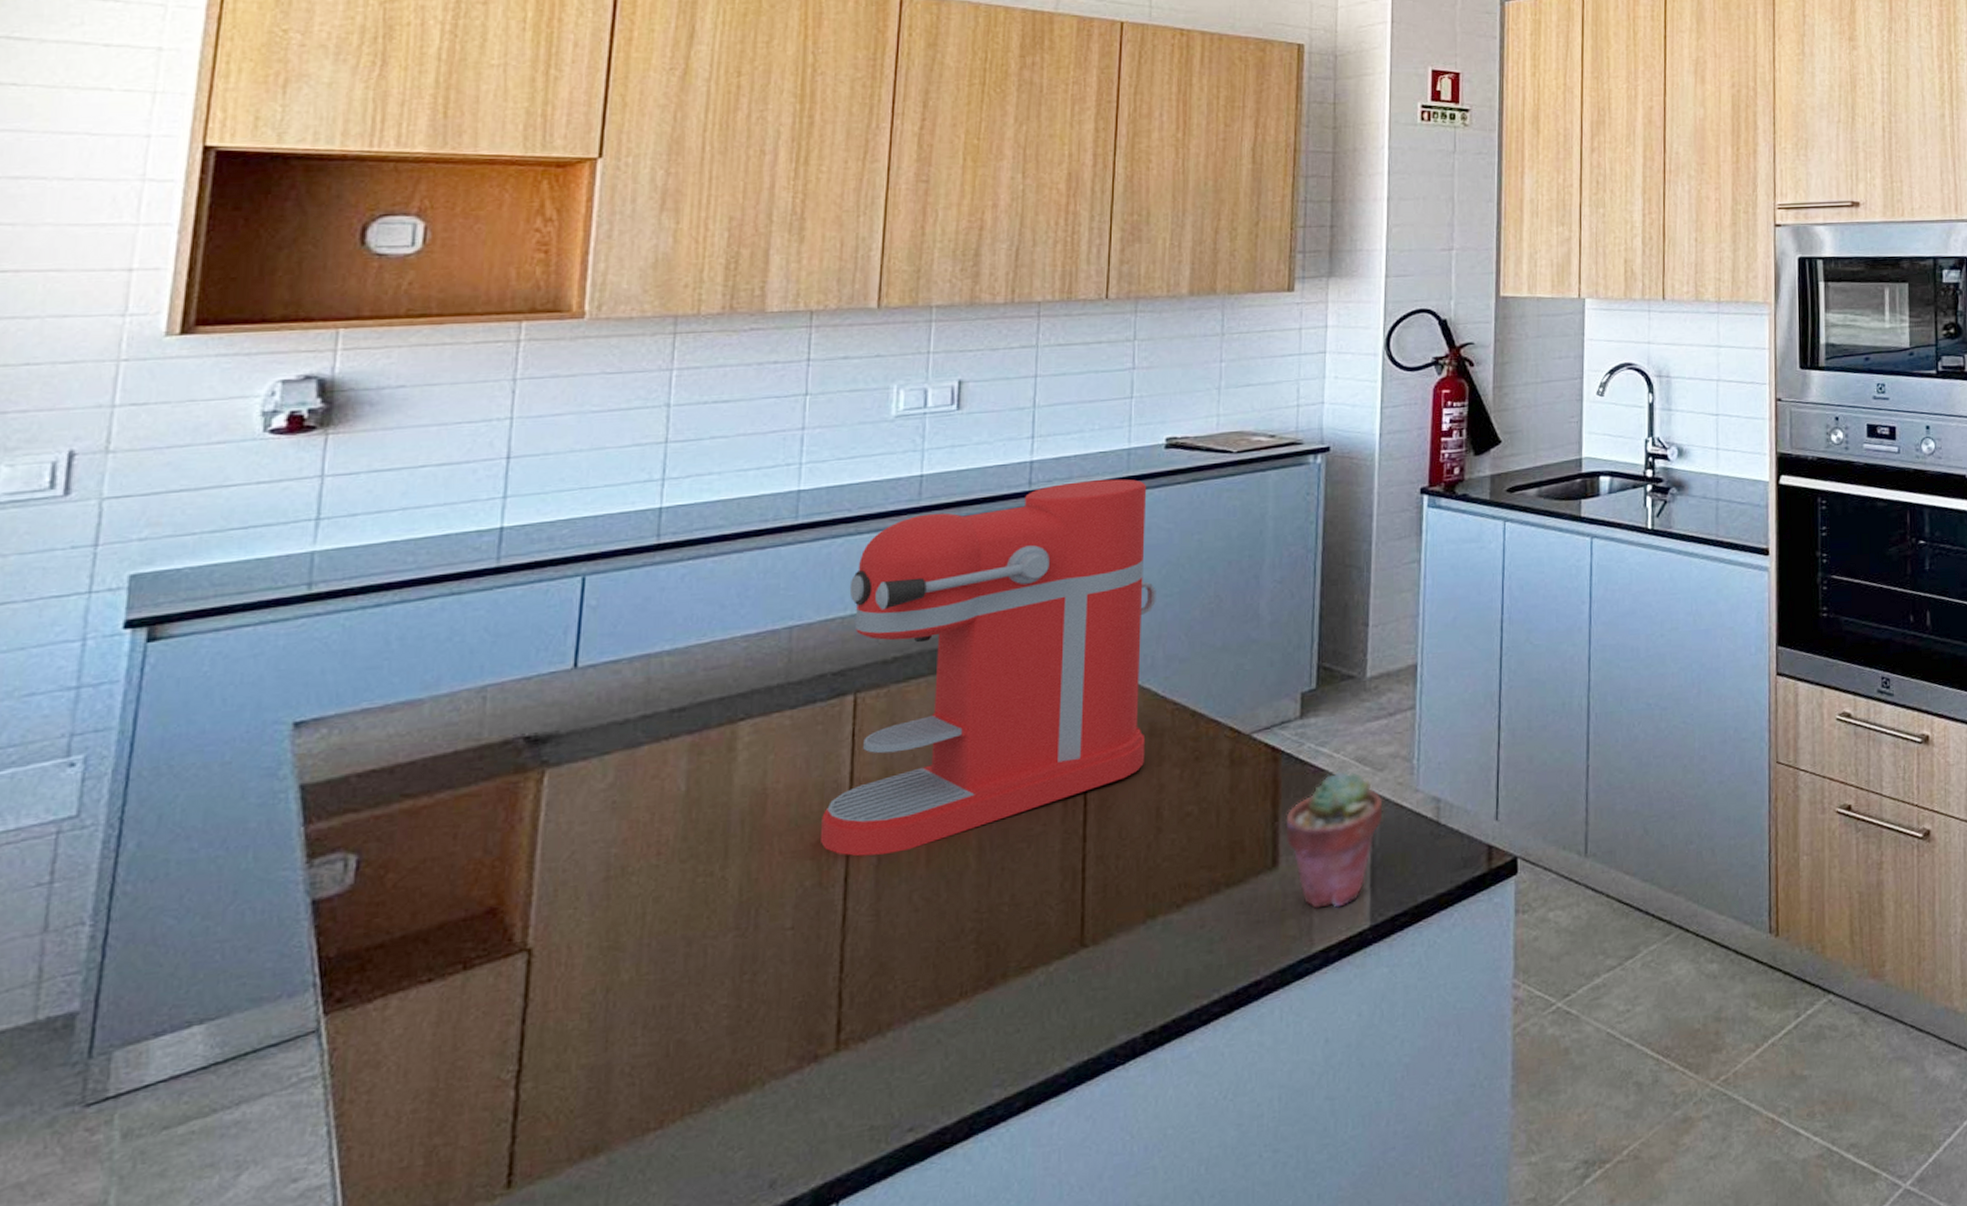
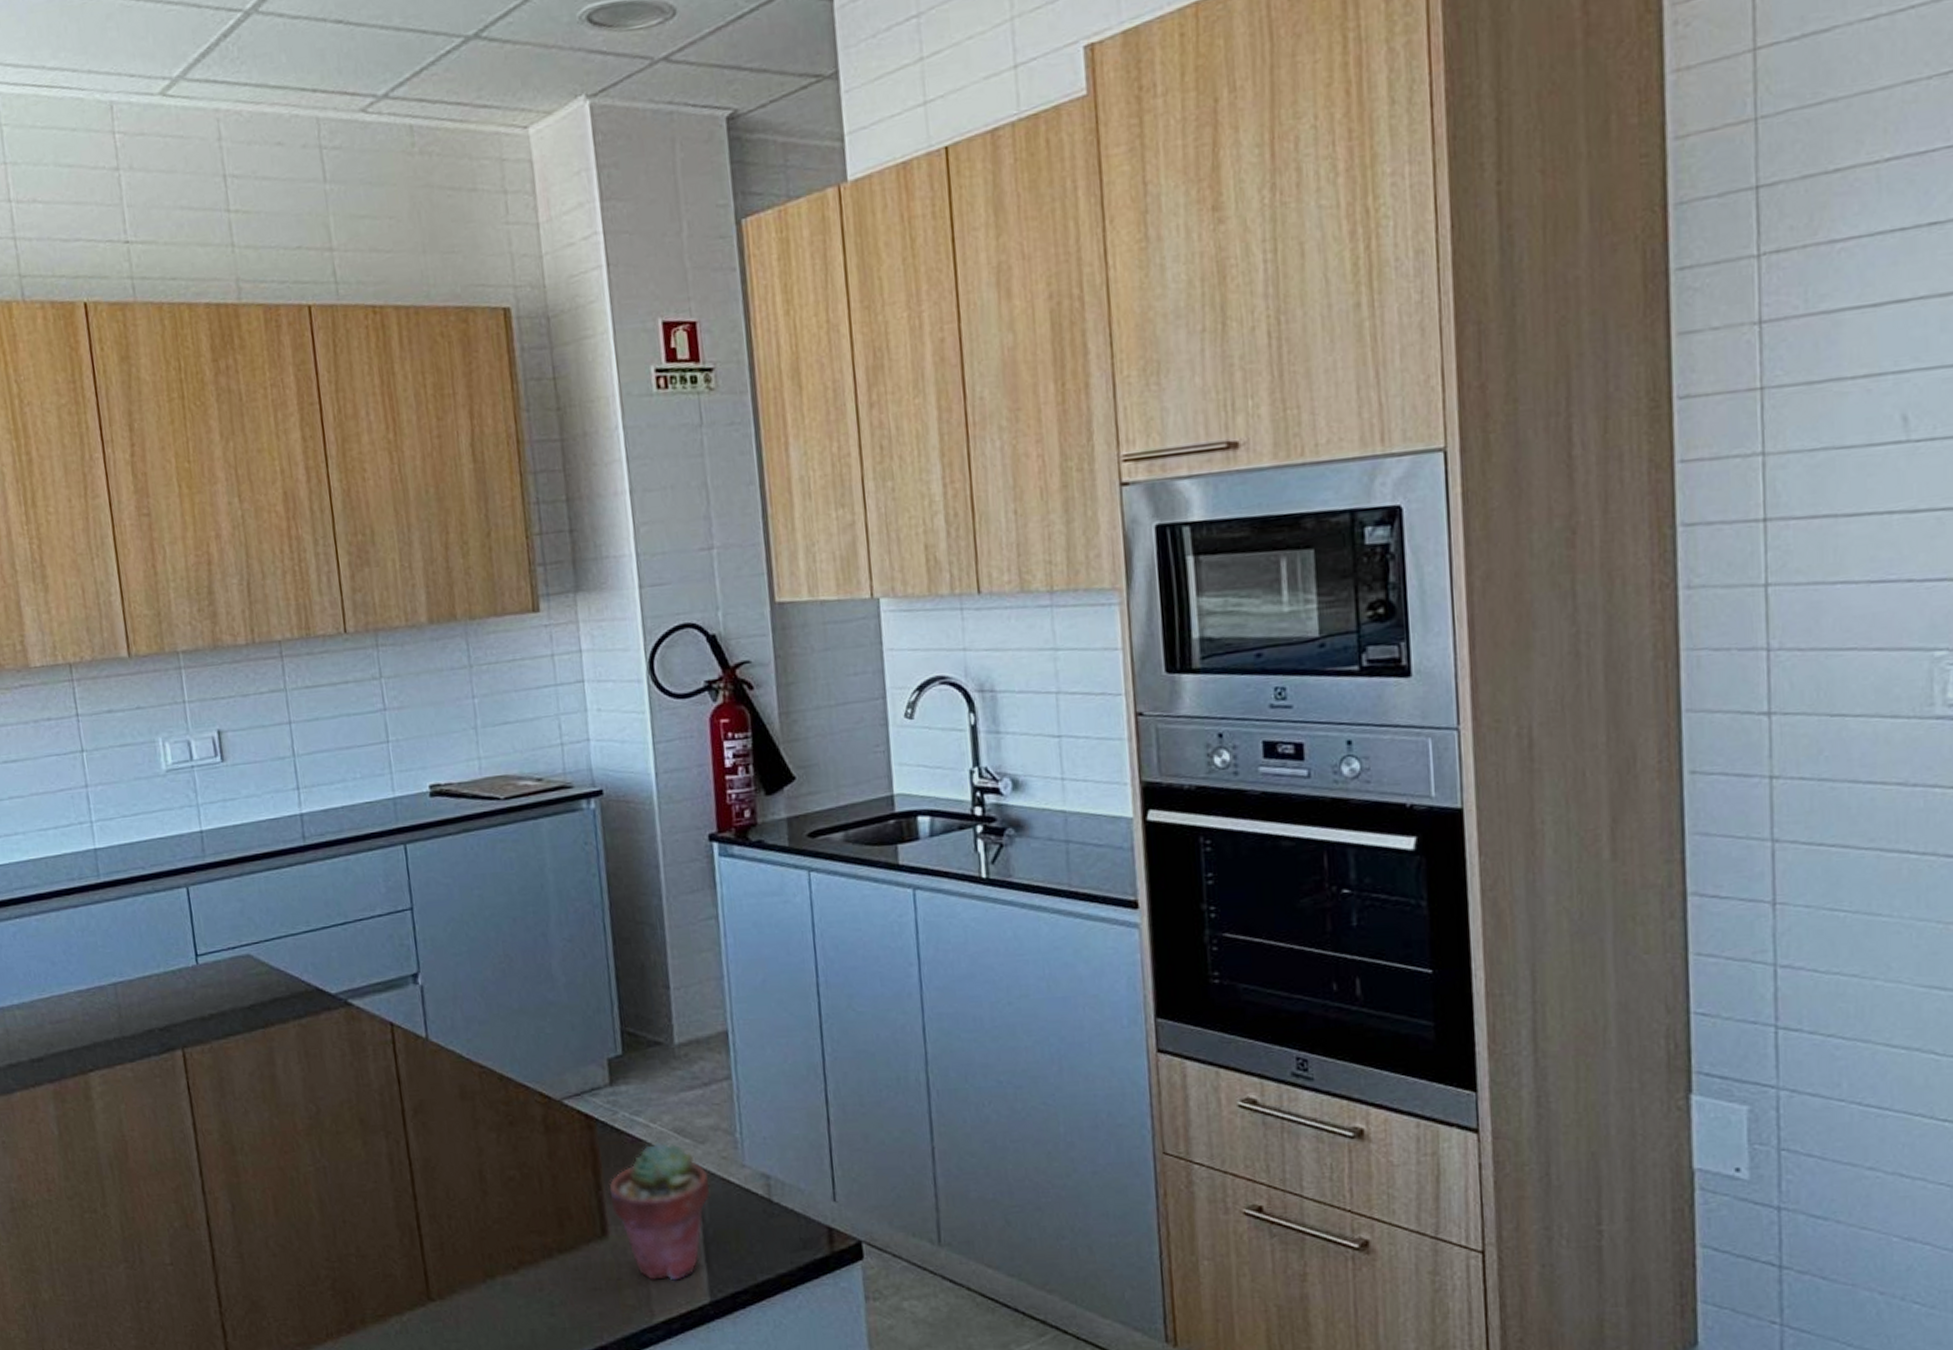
coffee maker: present [821,479,1156,857] -> none [157,830,460,1203]

